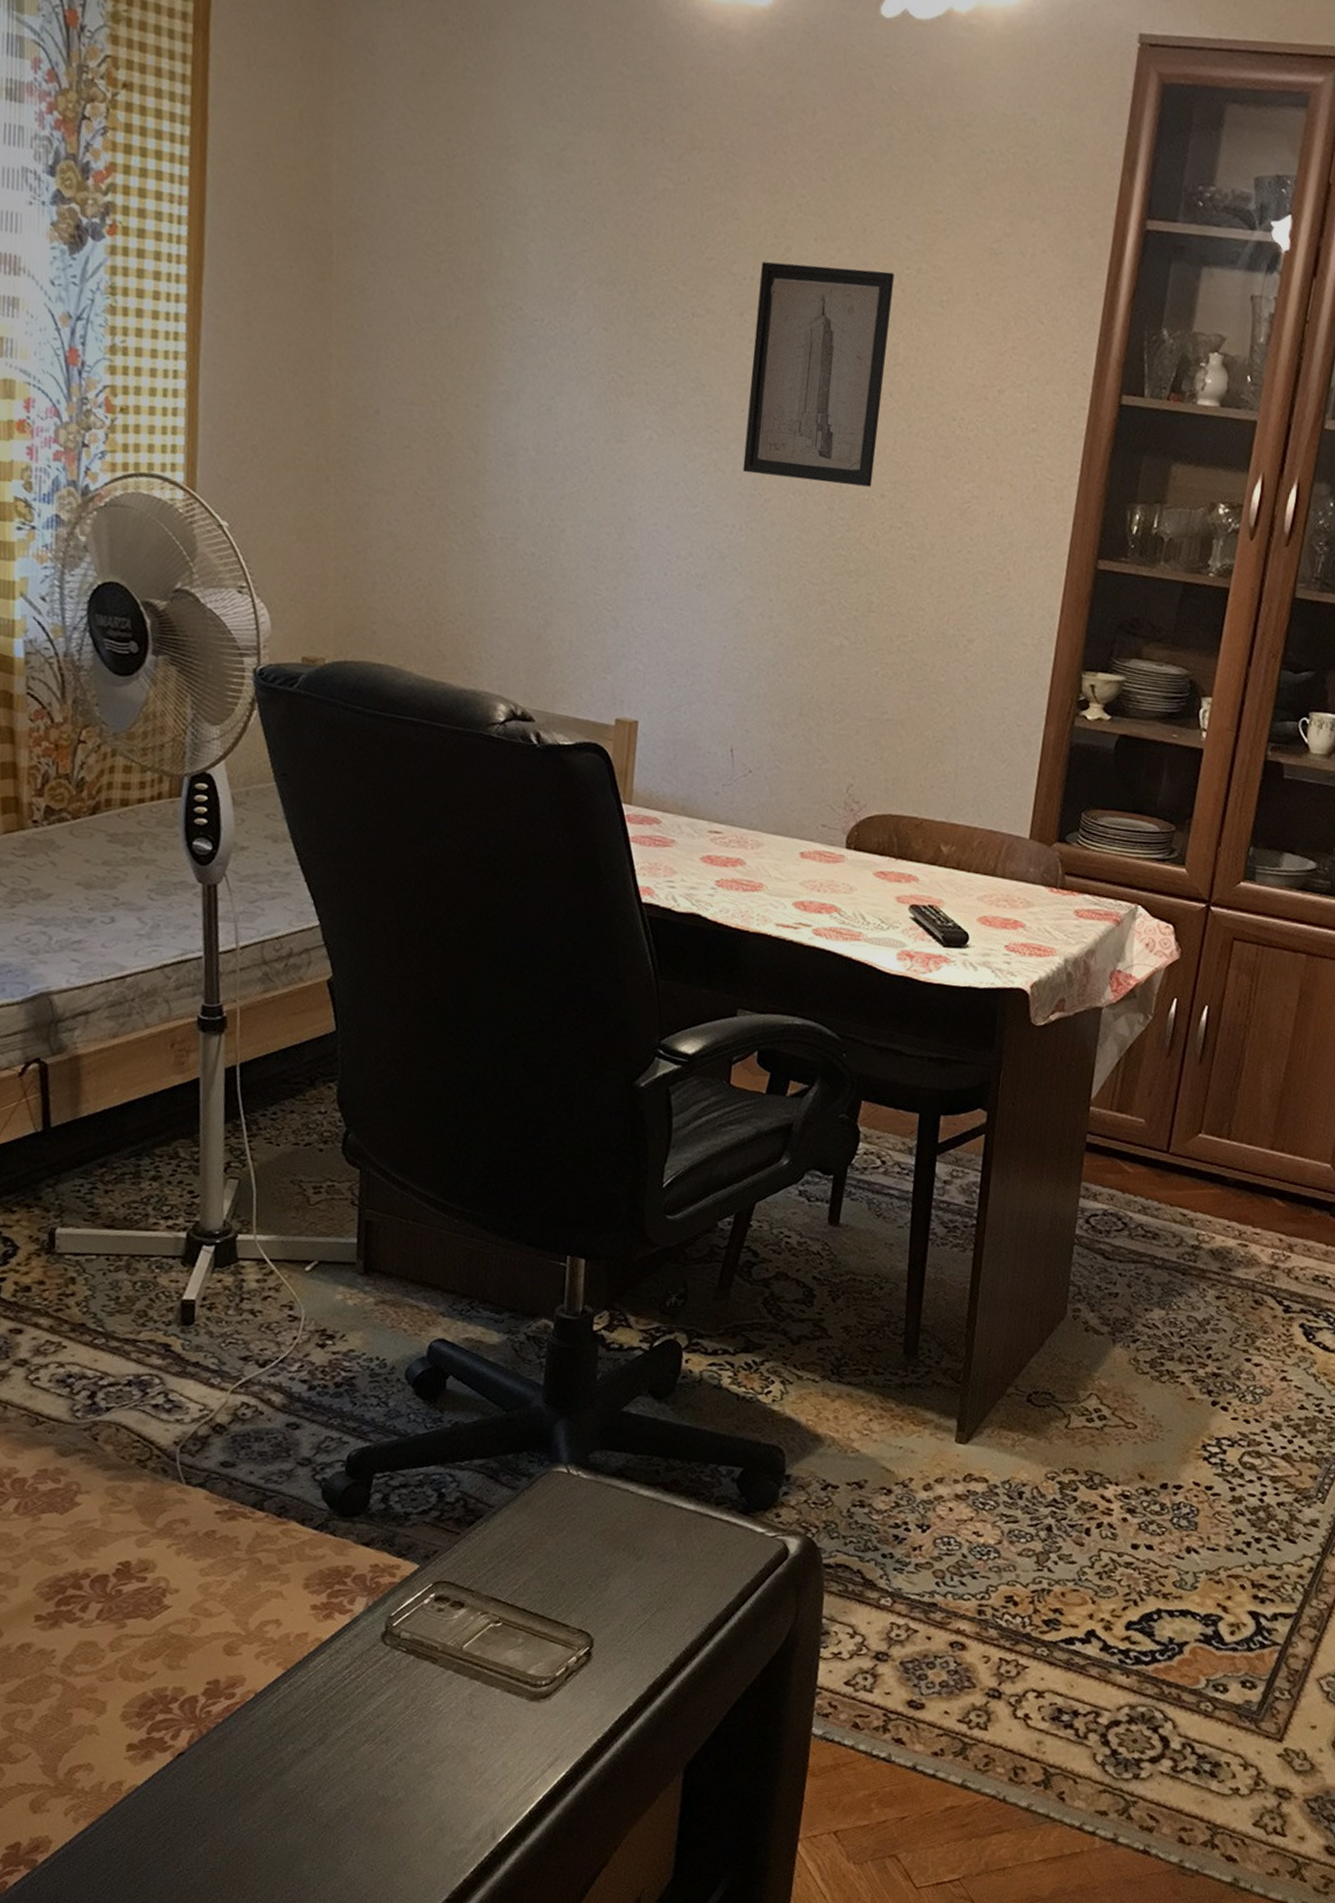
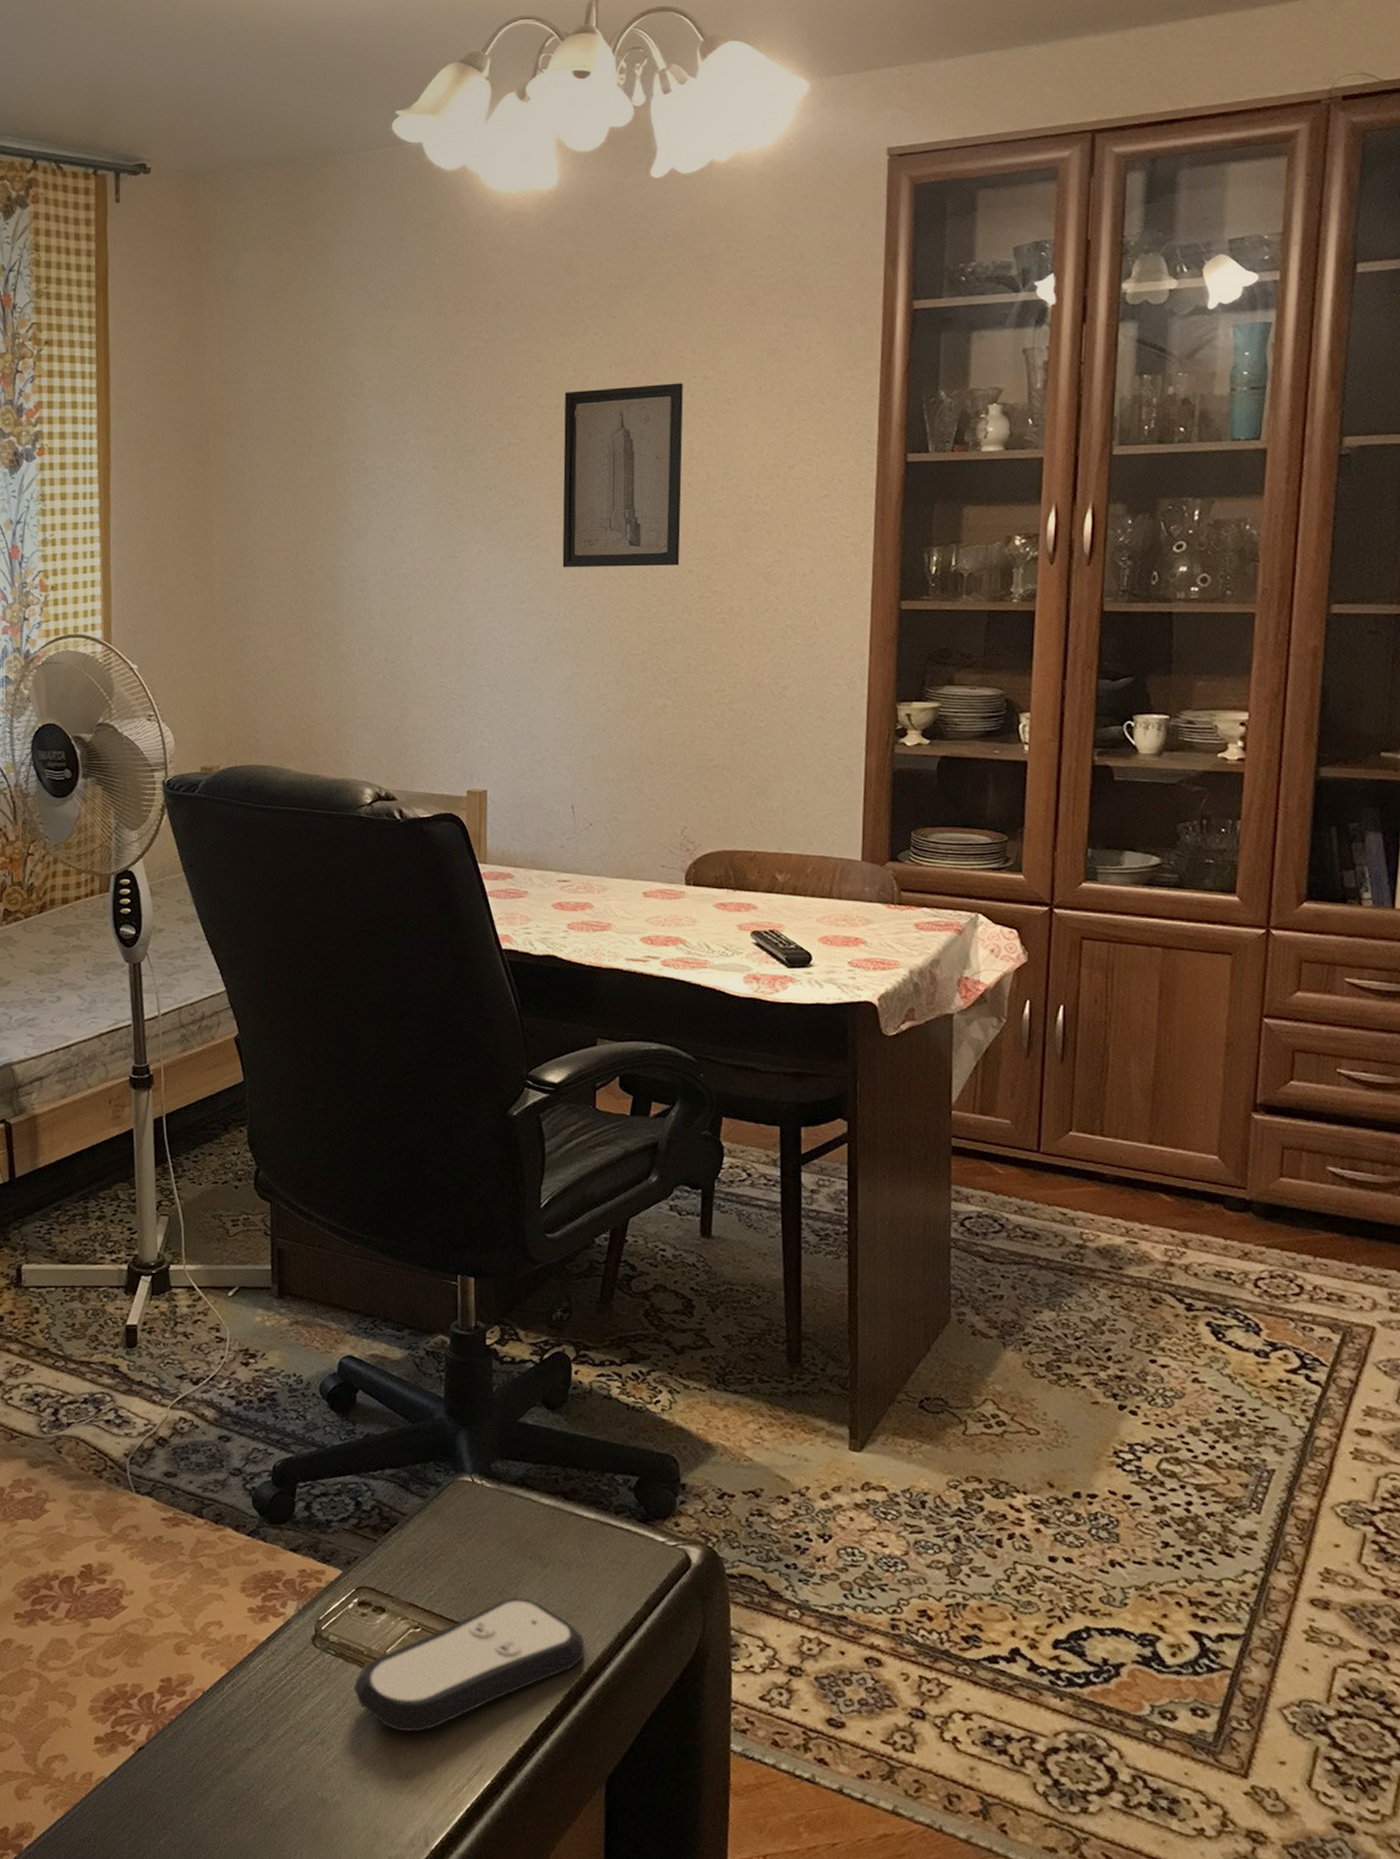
remote control: none [424,1590,674,1728] -> present [353,1598,585,1733]

